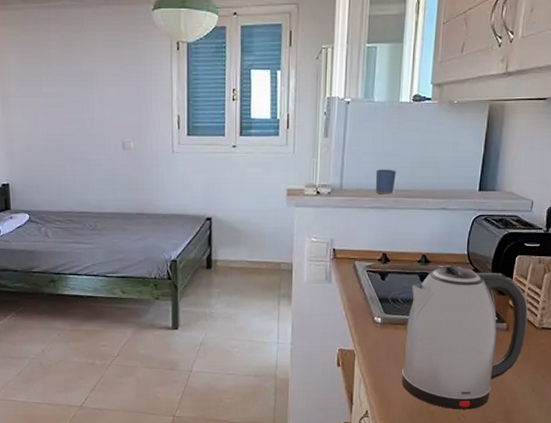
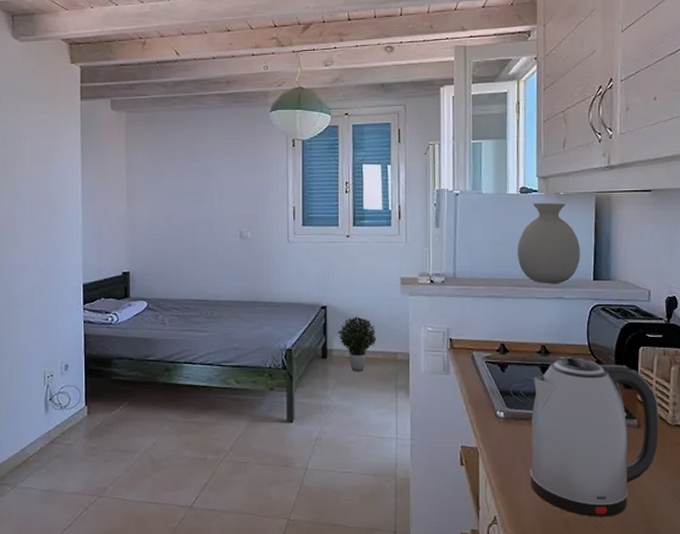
potted plant: none [222,227,261,281] -> present [338,316,376,371]
mug: present [375,169,396,194] -> none [488,258,509,284]
vase: none [405,111,469,194] -> present [517,203,580,283]

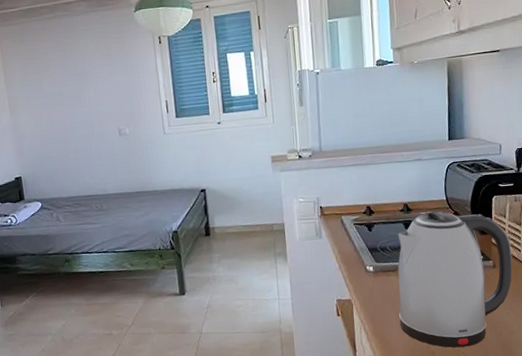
potted plant: present [338,316,376,371] -> none [218,195,254,245]
vase: present [517,203,580,283] -> none [376,71,436,148]

